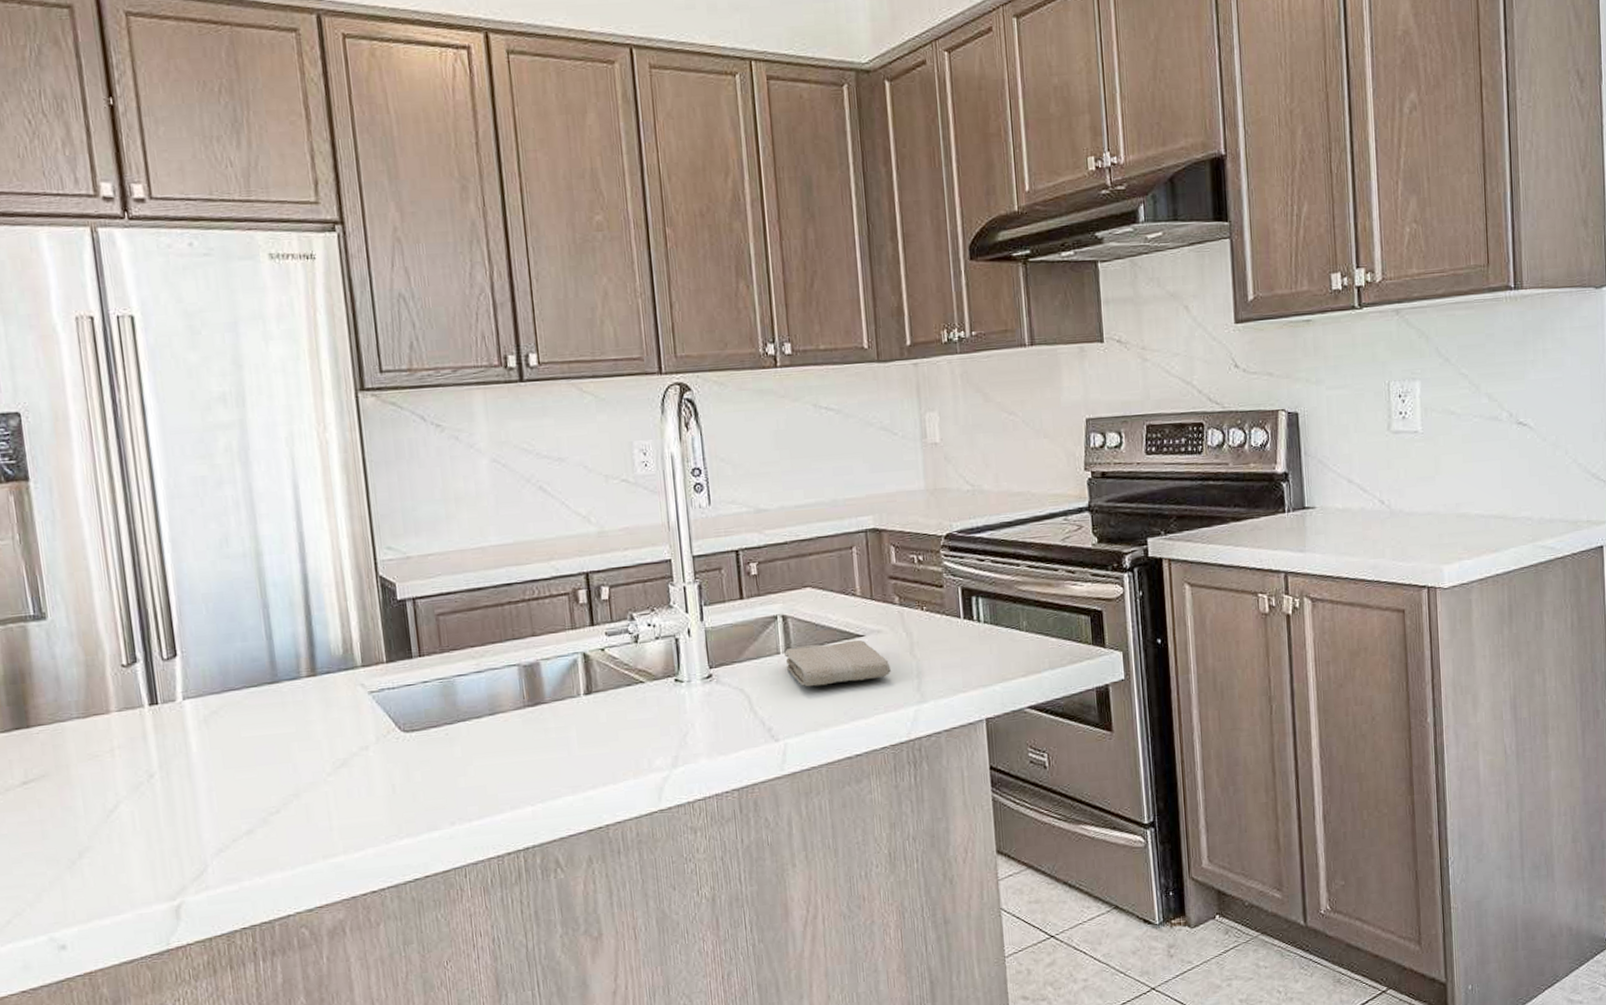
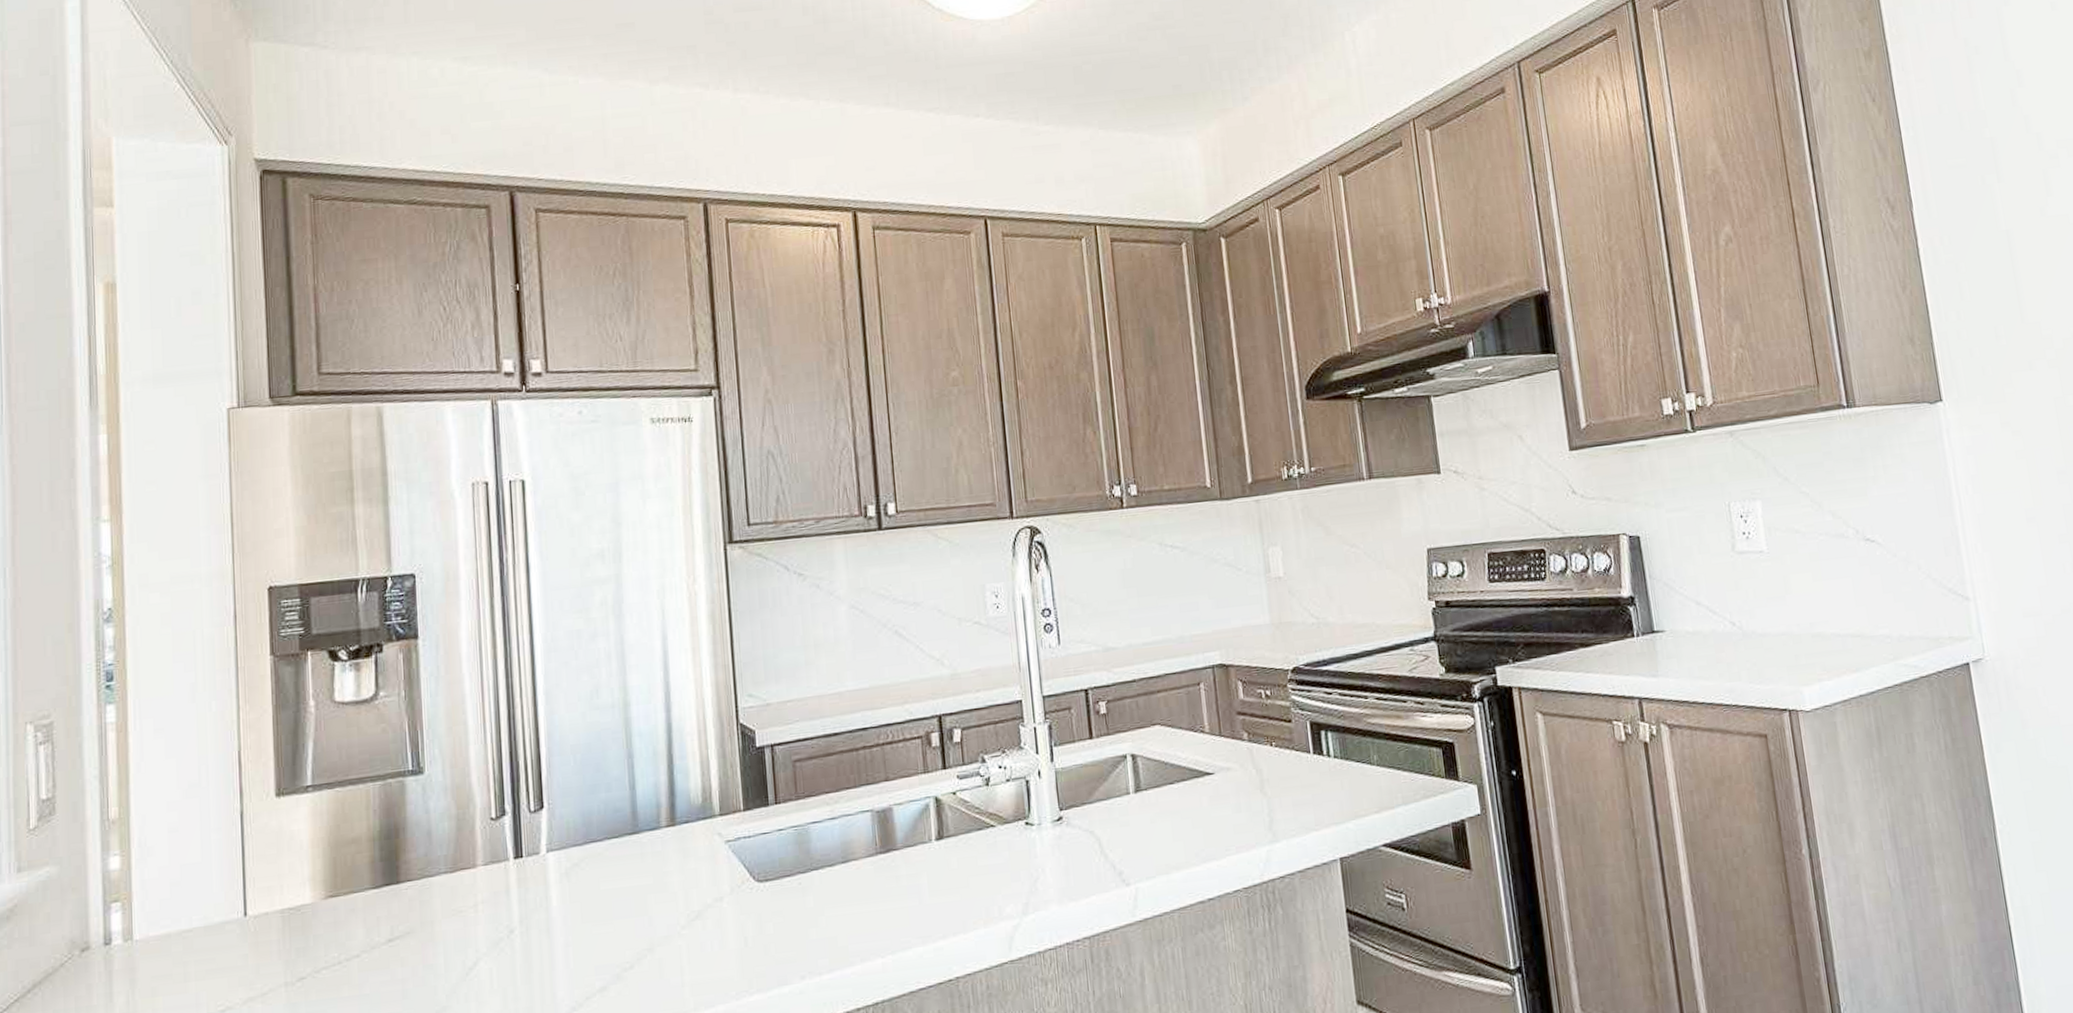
washcloth: present [784,639,891,687] -> none [1134,778,1242,828]

